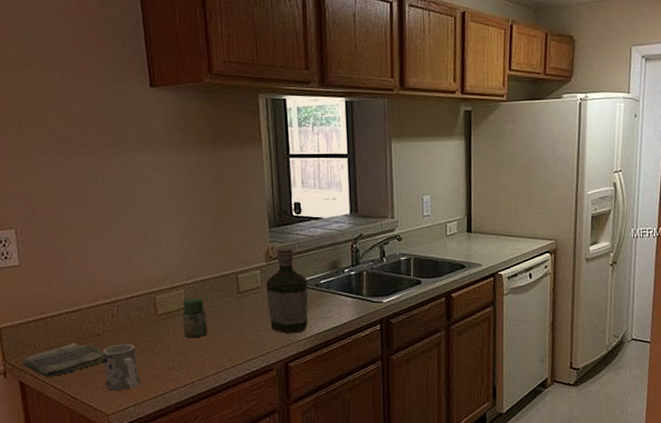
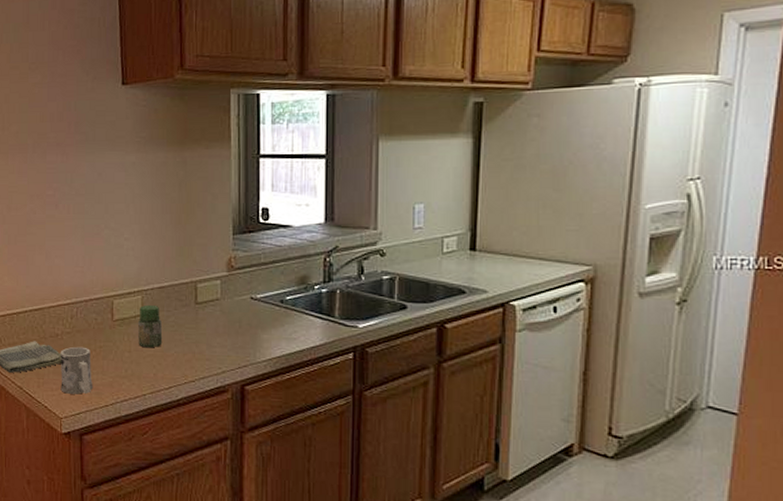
bottle: present [266,248,309,334] -> none [225,258,272,354]

